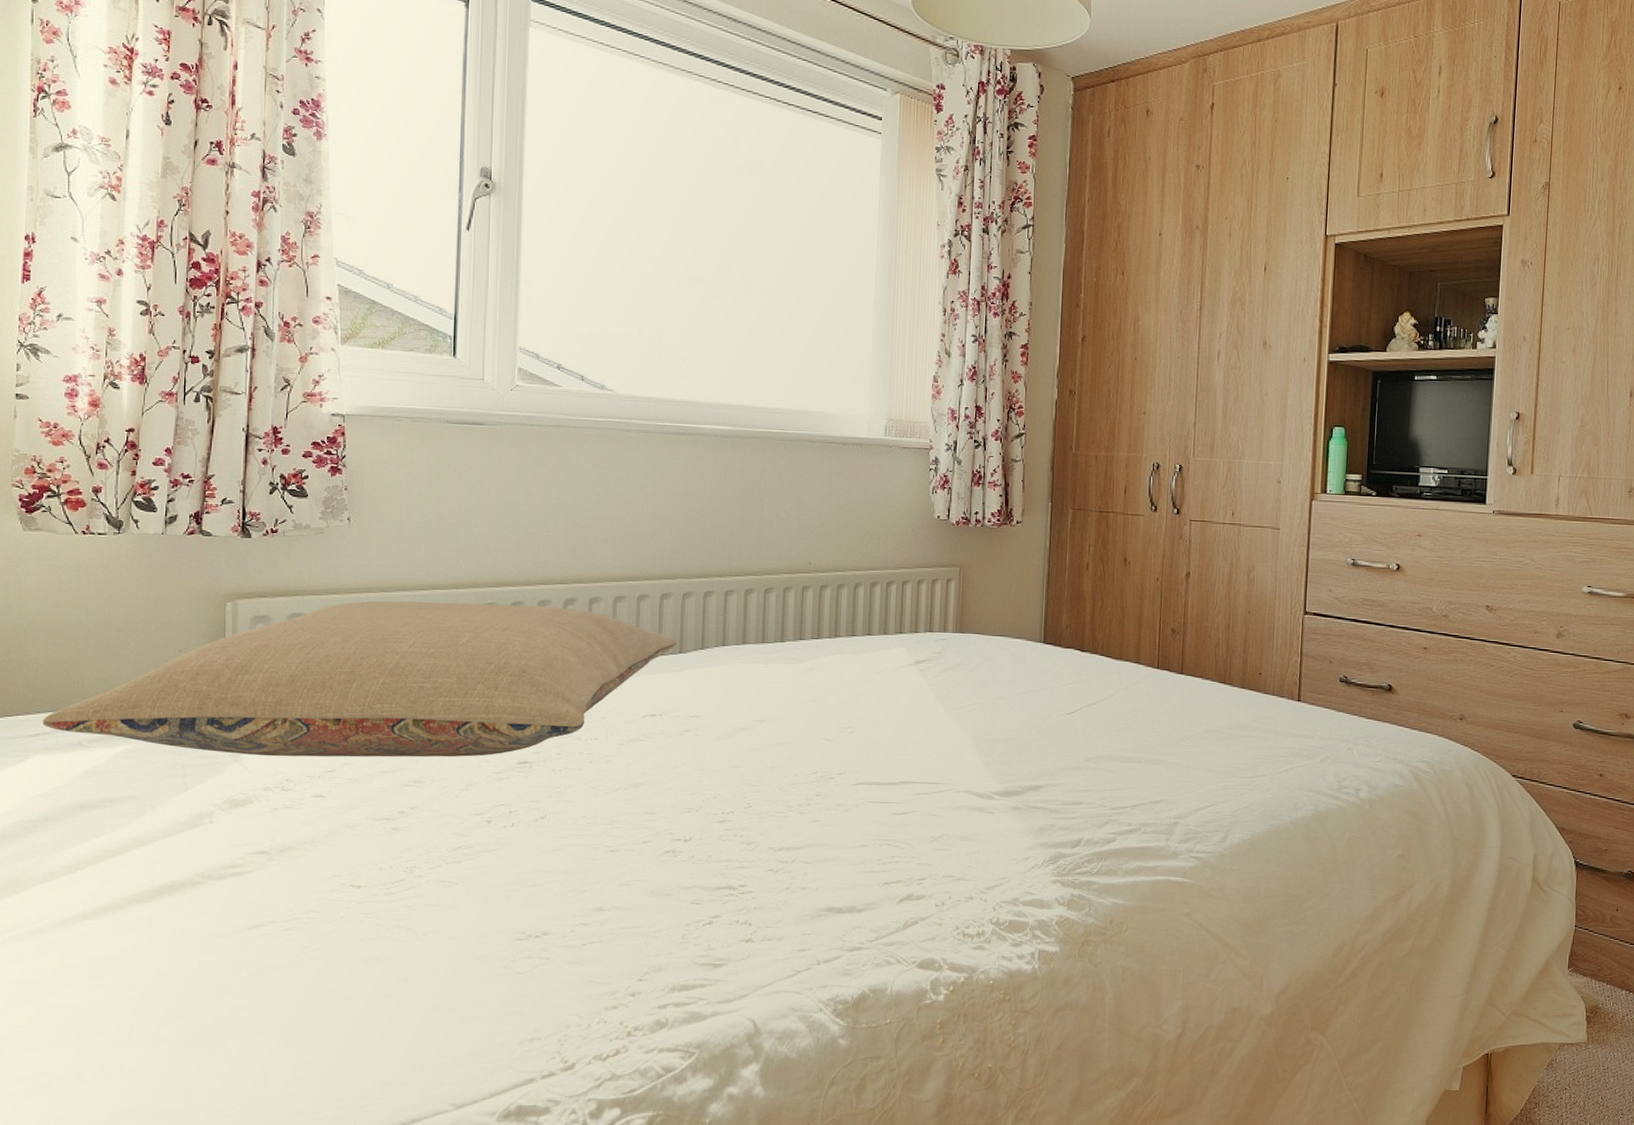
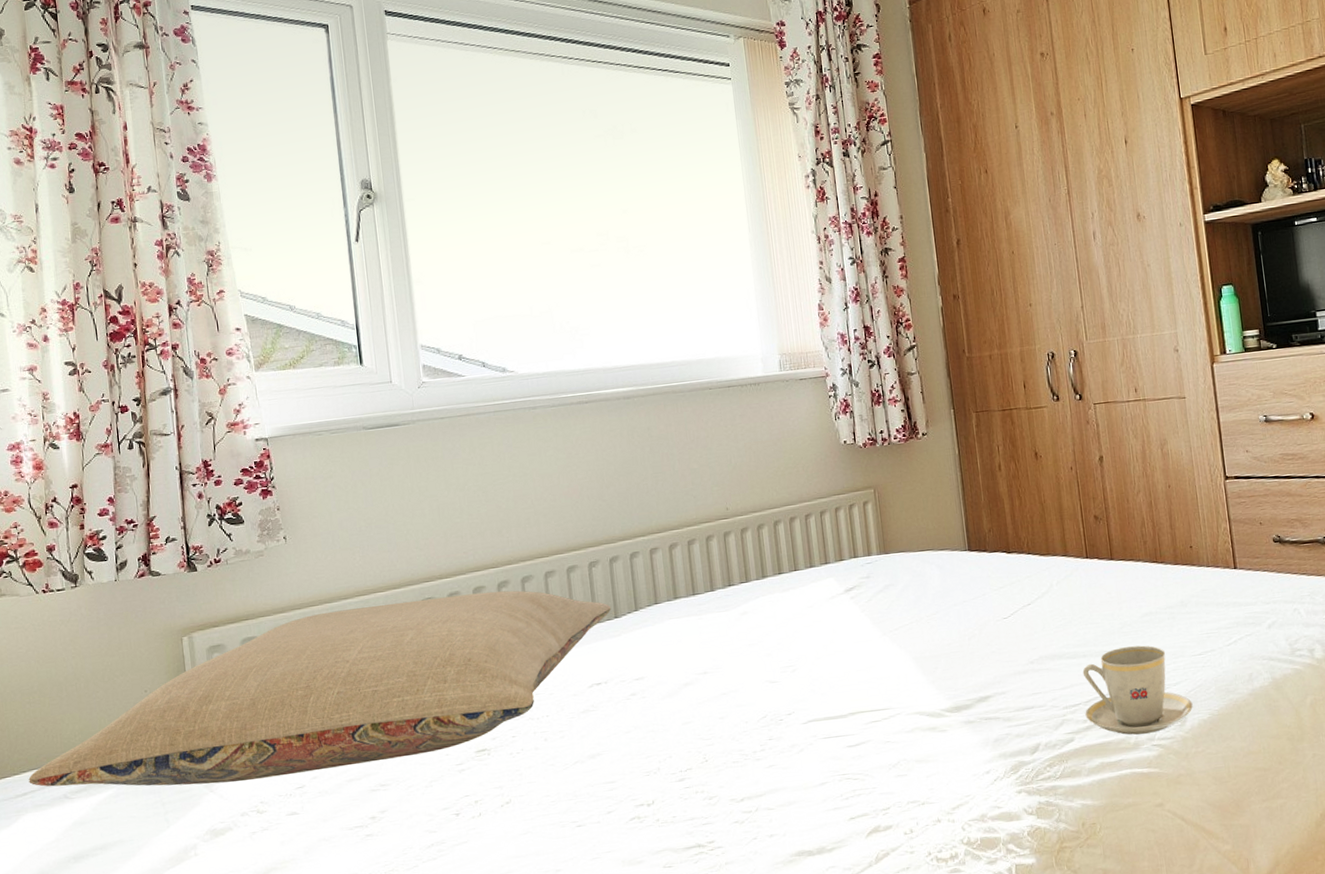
teacup: none [1130,759,1236,845] -> present [1082,645,1193,735]

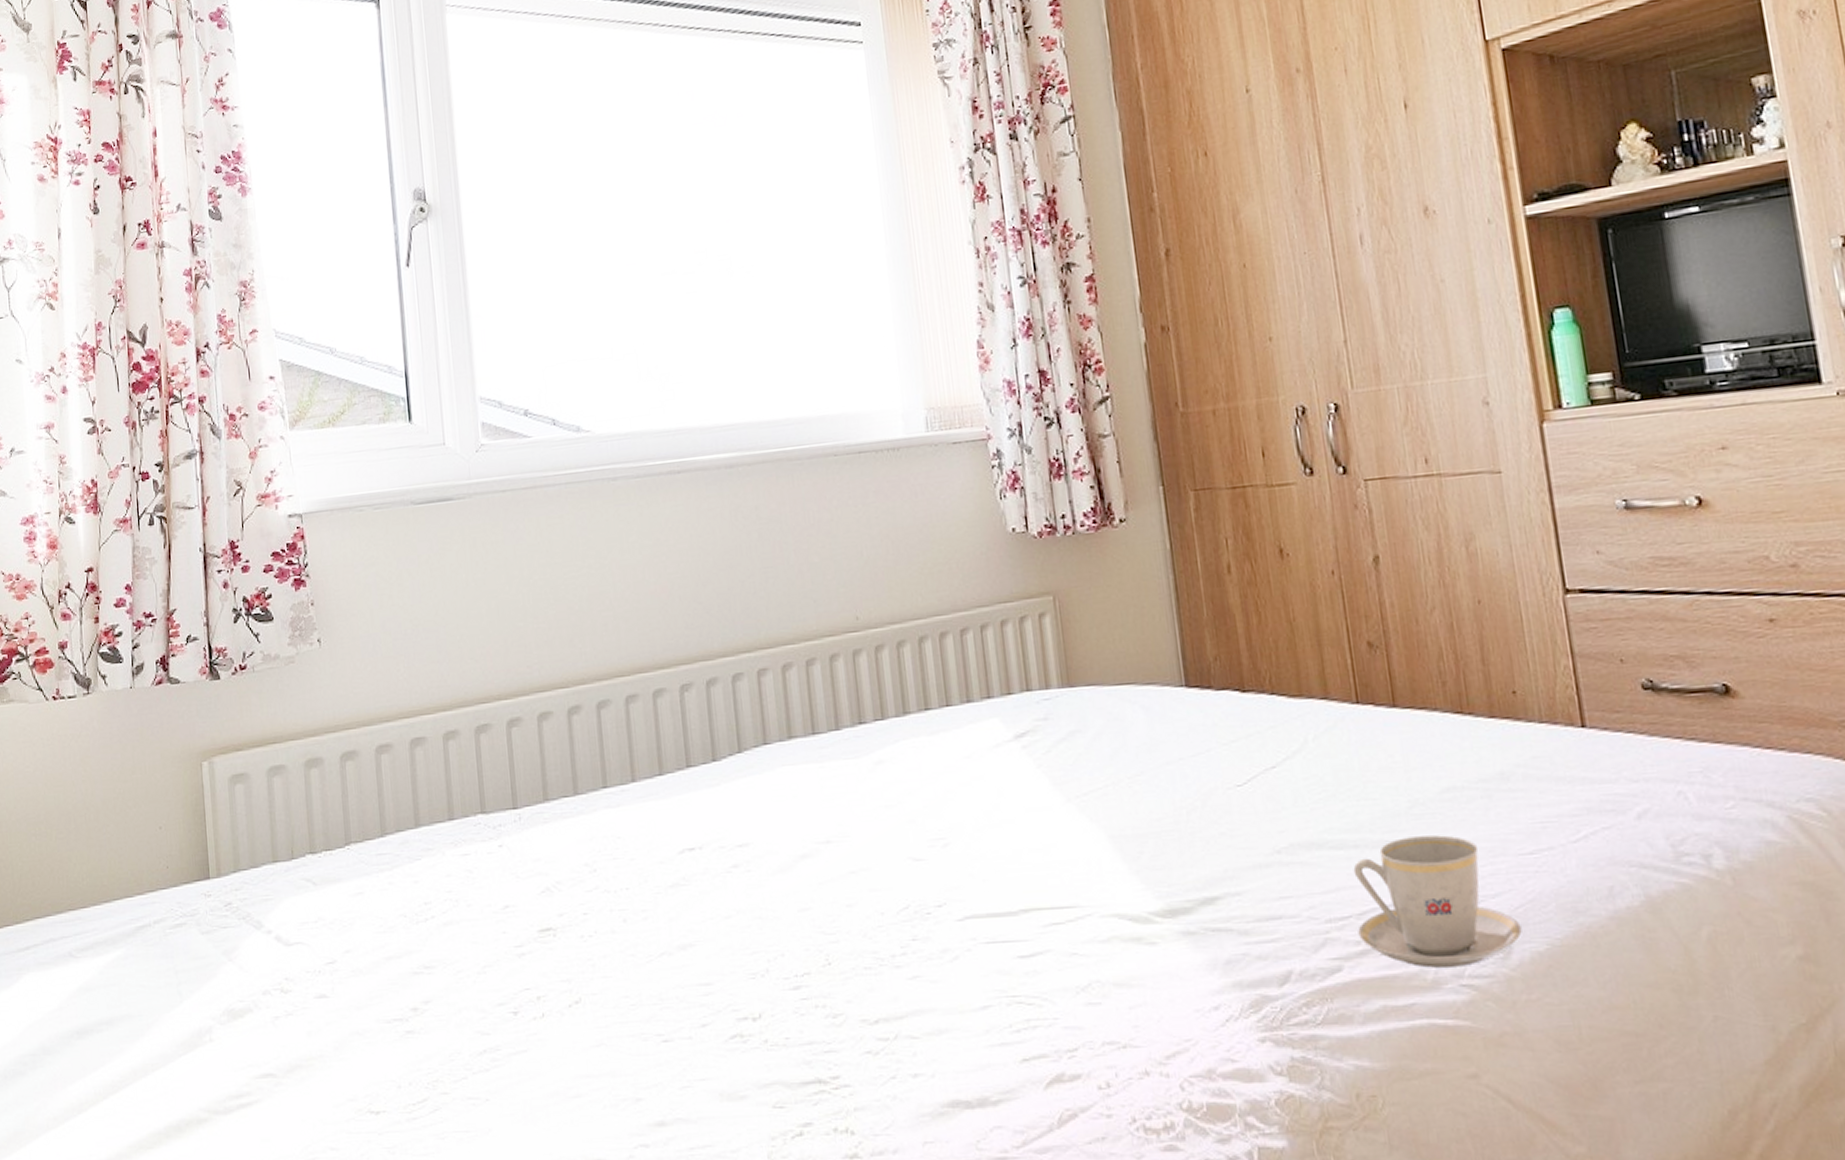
pillow: present [28,590,611,787] -> none [32,718,708,951]

